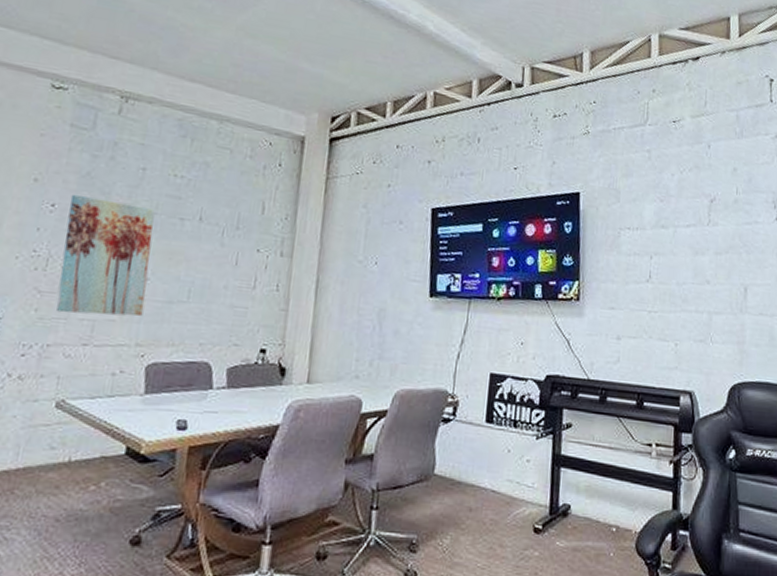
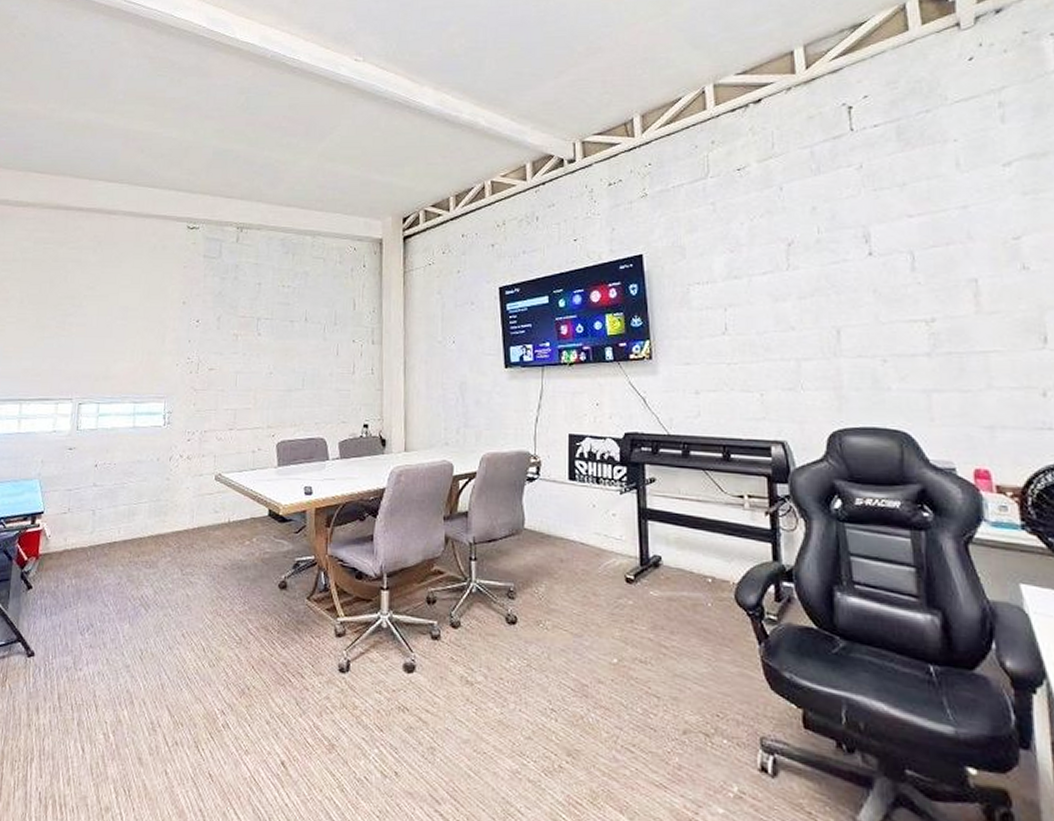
wall art: present [56,194,155,317] -> none [207,310,271,405]

